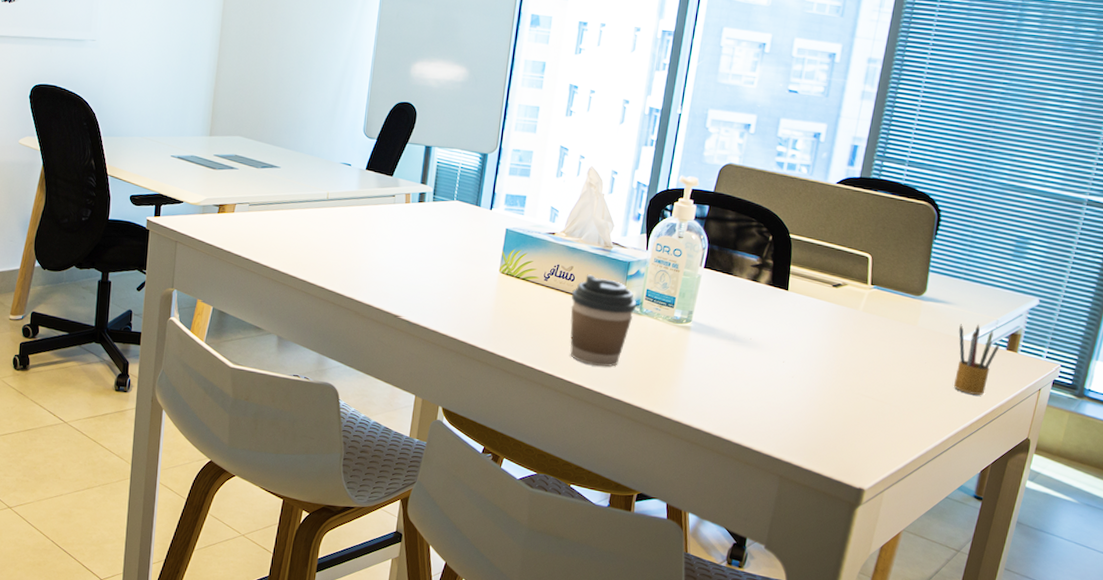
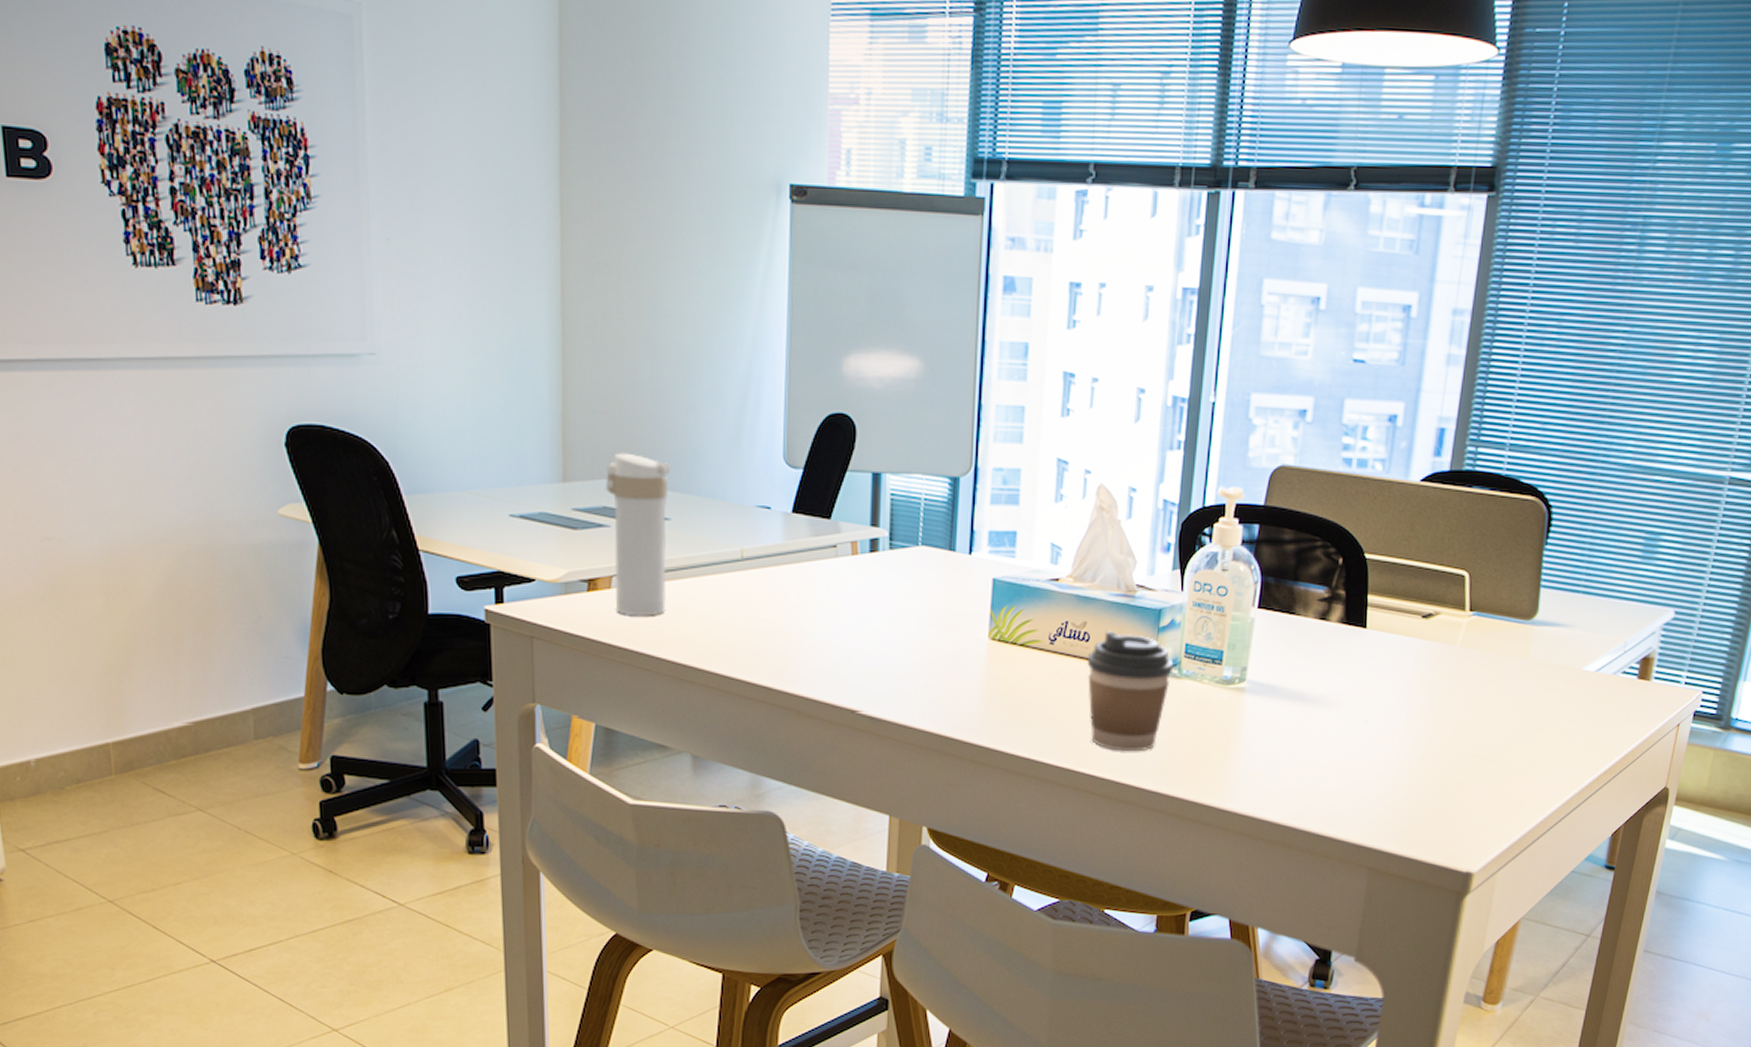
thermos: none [235,118,285,234] -> present [605,453,672,616]
pencil box: present [953,324,1000,395] -> none [1575,649,1629,739]

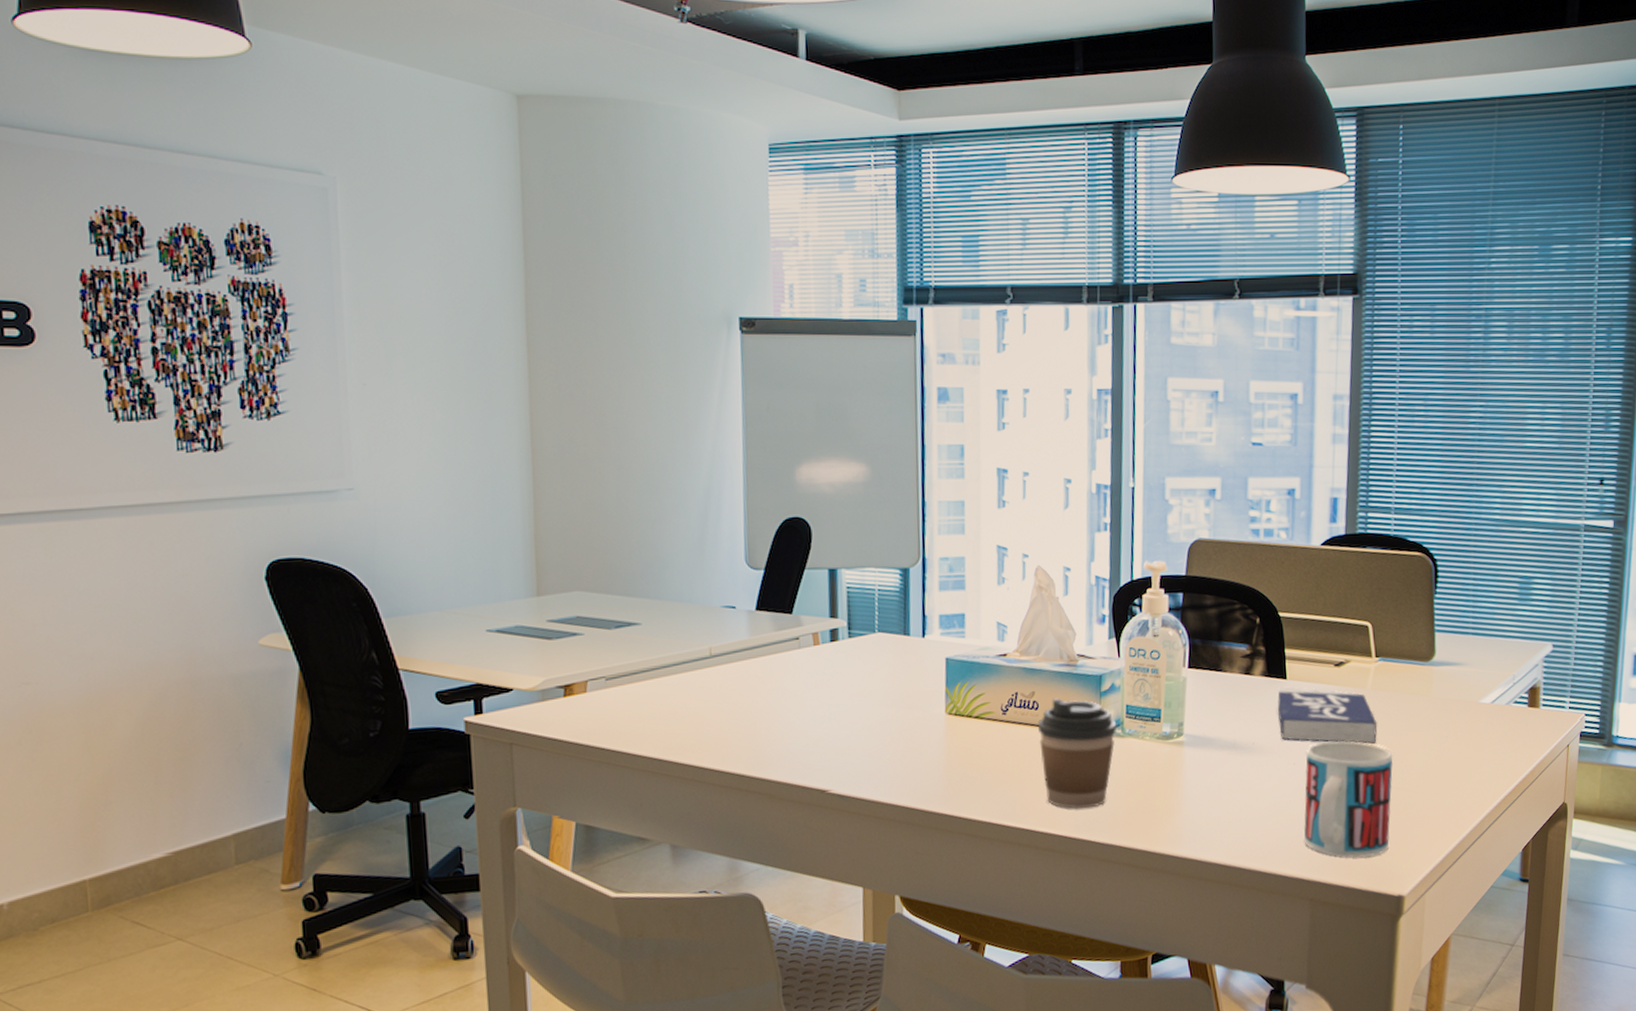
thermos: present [605,453,672,616] -> none [577,565,640,717]
book: none [1353,635,1464,706] -> present [1278,686,1377,744]
mug: none [1368,700,1476,829] -> present [1304,741,1393,858]

